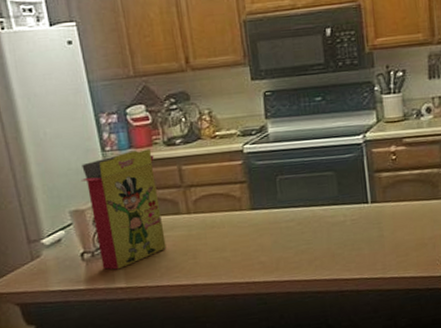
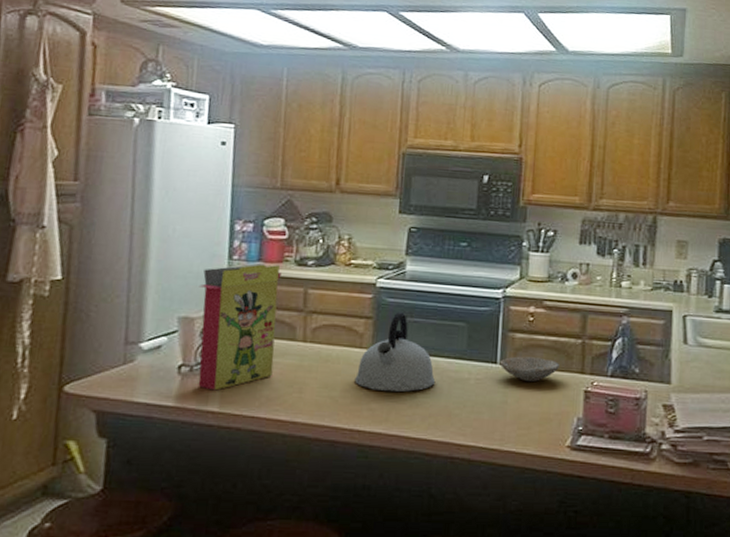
kettle: none [241,171,315,246] -> present [355,310,436,392]
bowl: none [371,191,427,214] -> present [499,356,560,381]

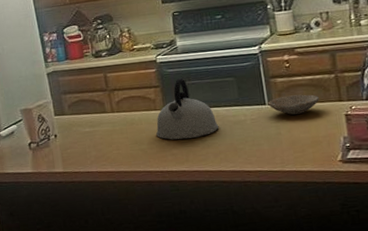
cereal box: present [198,264,282,391] -> none [29,60,95,158]

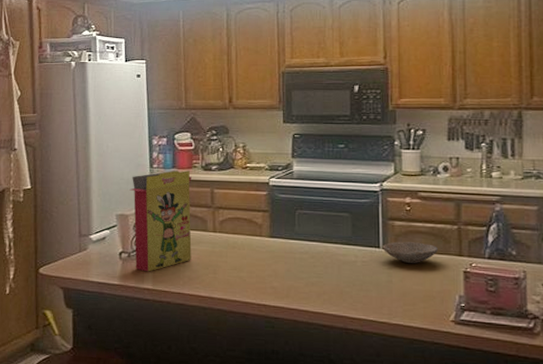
cereal box: none [29,60,95,158] -> present [129,170,192,272]
kettle: present [156,77,219,140] -> none [258,204,327,273]

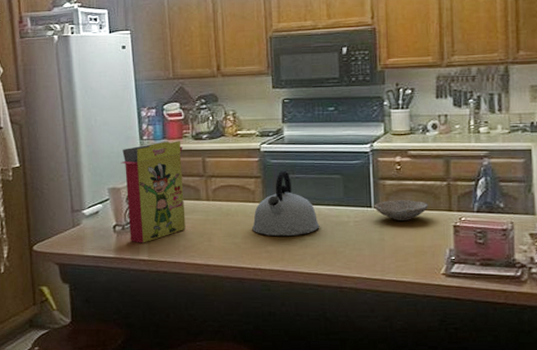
kettle: none [258,204,327,273] -> present [252,169,320,237]

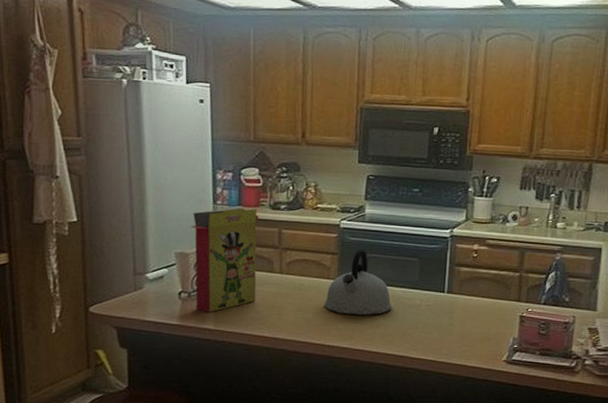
bowl: present [374,200,429,220] -> none [447,287,500,308]

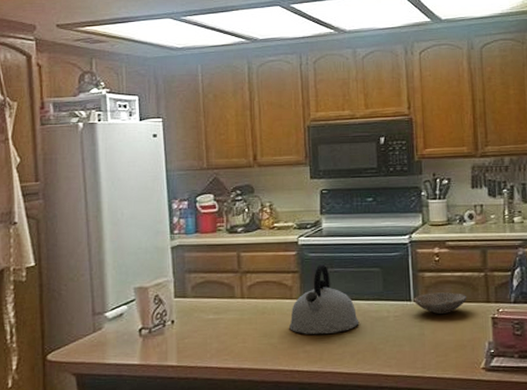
cereal box: present [190,208,259,313] -> none [148,235,219,348]
bowl: none [447,287,500,308] -> present [413,292,468,314]

